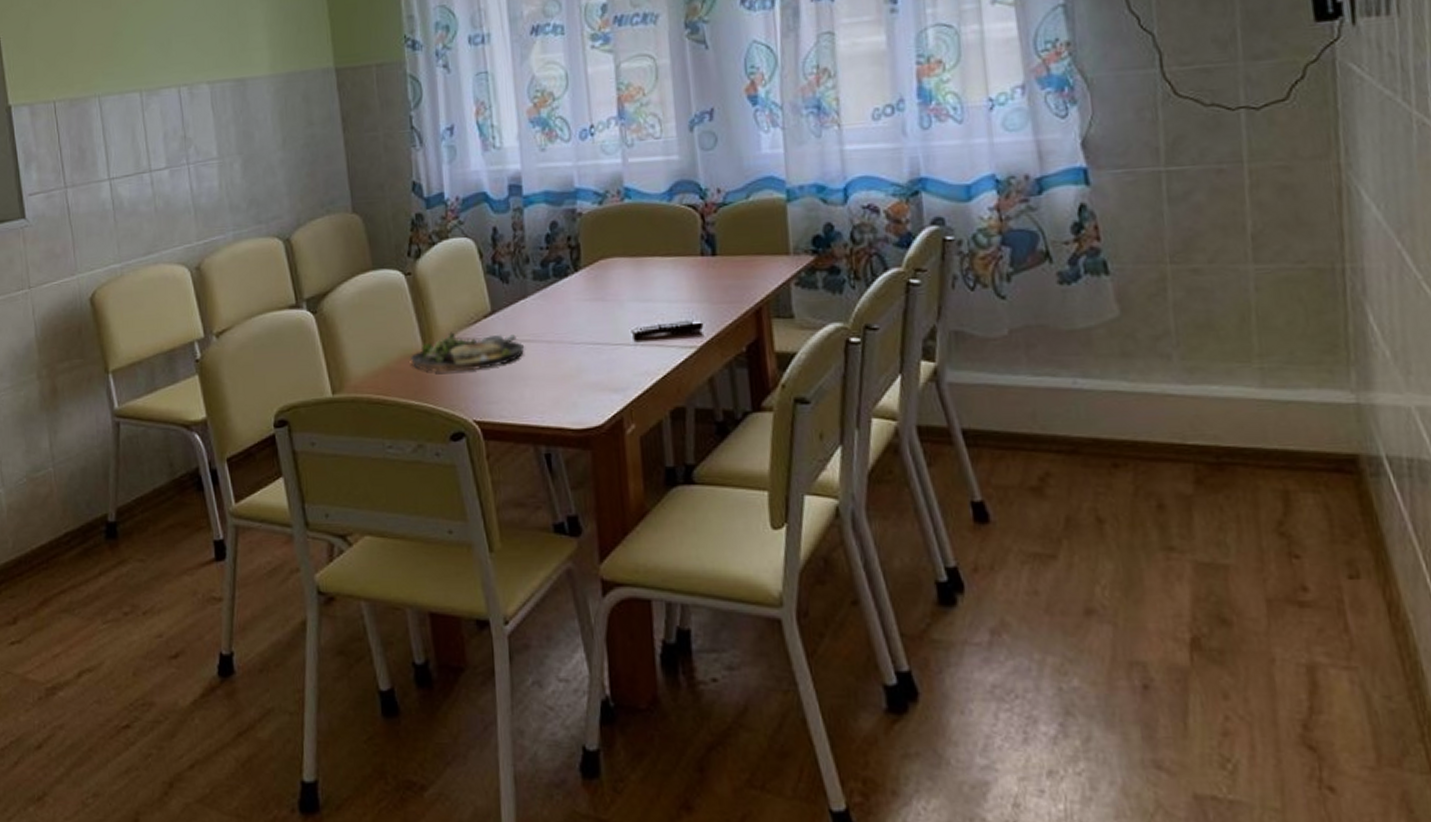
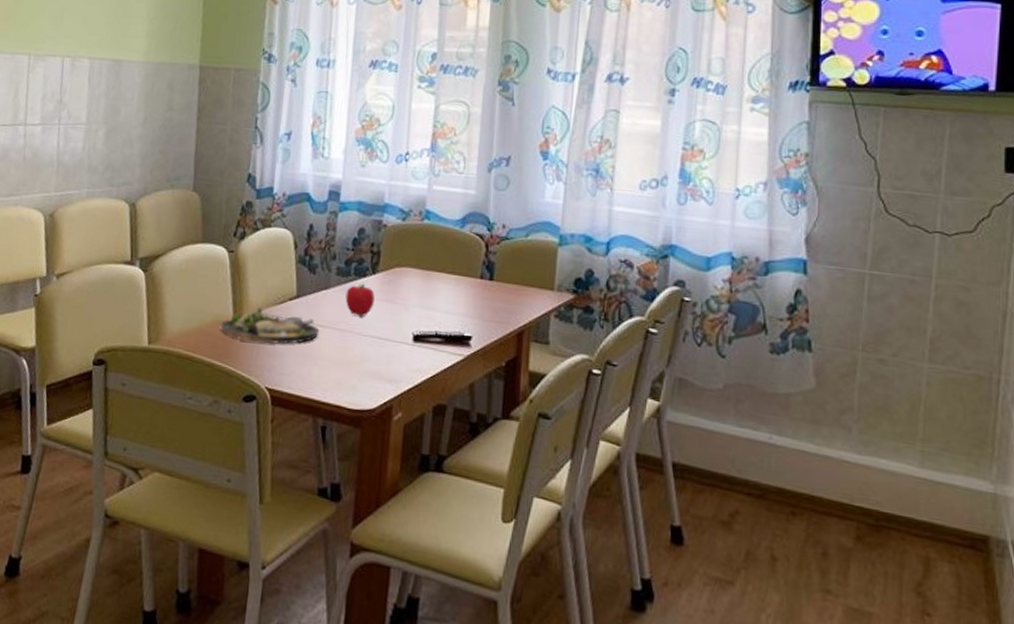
fruit: none [547,284,582,323] -> present [345,283,375,316]

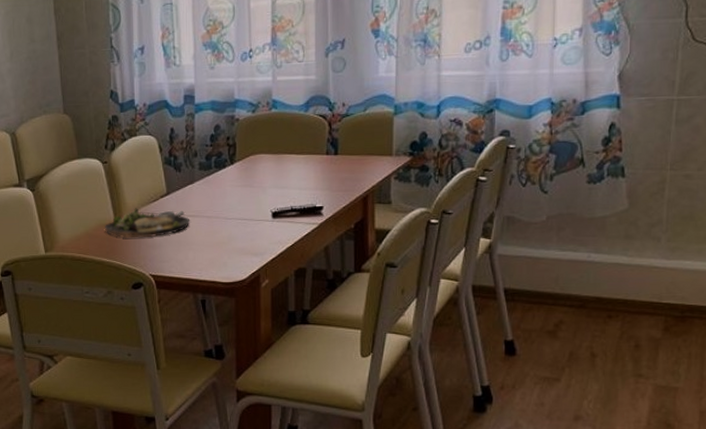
fruit: present [345,283,375,316] -> none [209,174,235,203]

